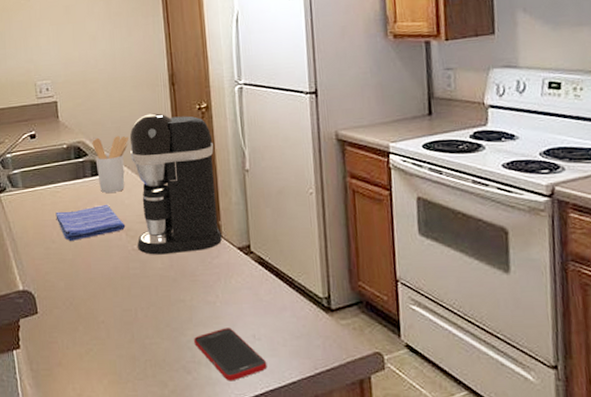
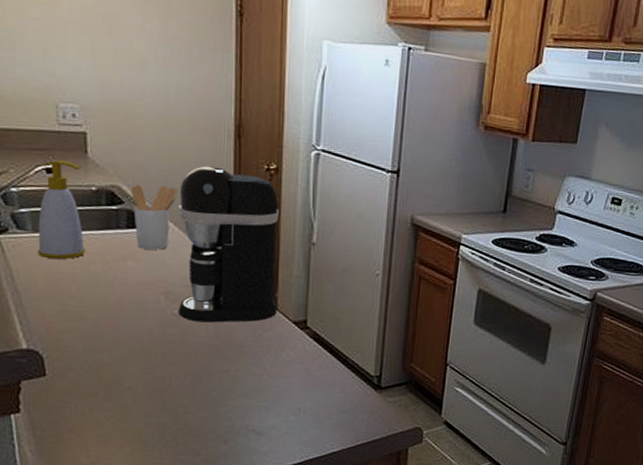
soap bottle: none [26,126,62,210] -> present [38,160,85,260]
dish towel: present [55,204,126,242] -> none [76,261,166,300]
cell phone: present [194,328,267,381] -> none [234,400,310,451]

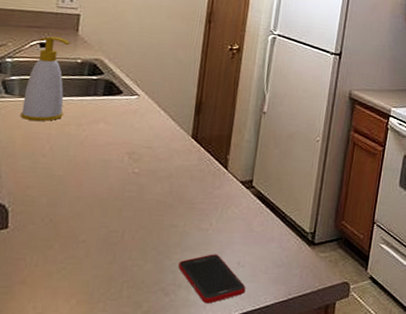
utensil holder: present [130,185,179,250] -> none [109,59,153,115]
coffee maker: present [179,166,279,323] -> none [139,45,237,181]
cell phone: none [234,400,310,451] -> present [178,254,246,304]

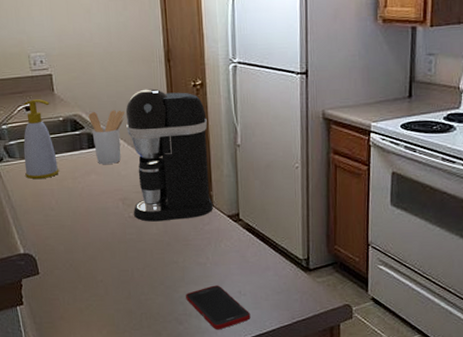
utensil holder: none [109,59,153,115] -> present [88,110,125,164]
coffee maker: none [139,45,237,181] -> present [125,89,213,222]

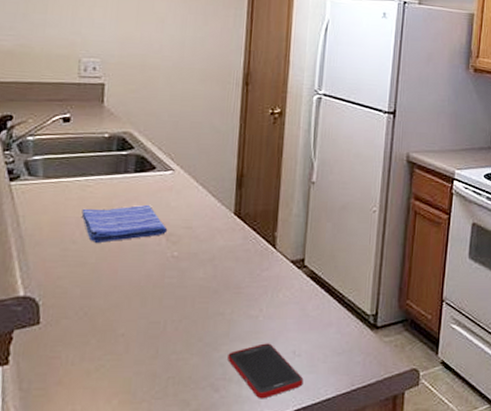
soap bottle: present [23,99,59,180] -> none [46,110,96,205]
dish towel: none [53,175,122,210] -> present [81,204,168,244]
utensil holder: present [88,110,125,164] -> none [141,131,188,192]
coffee maker: present [125,89,213,222] -> none [178,111,281,264]

